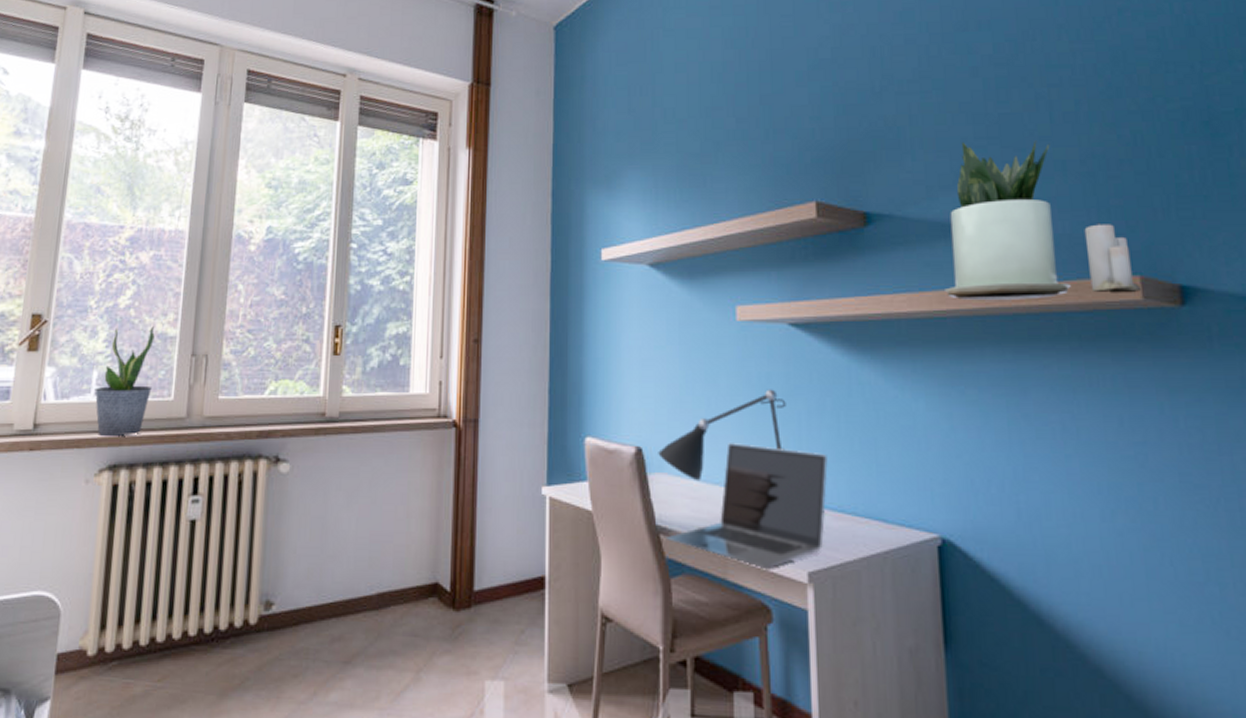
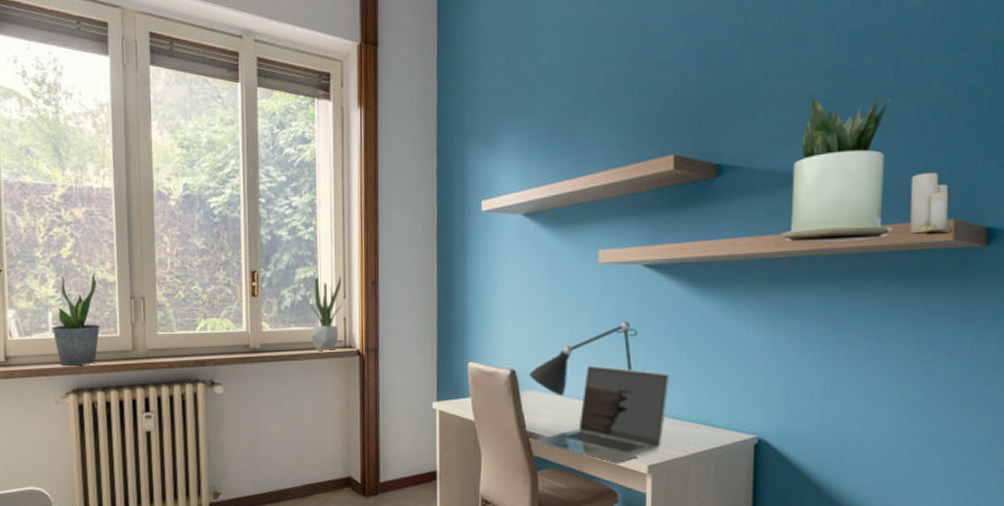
potted plant: none [398,332,440,421] -> present [308,276,343,350]

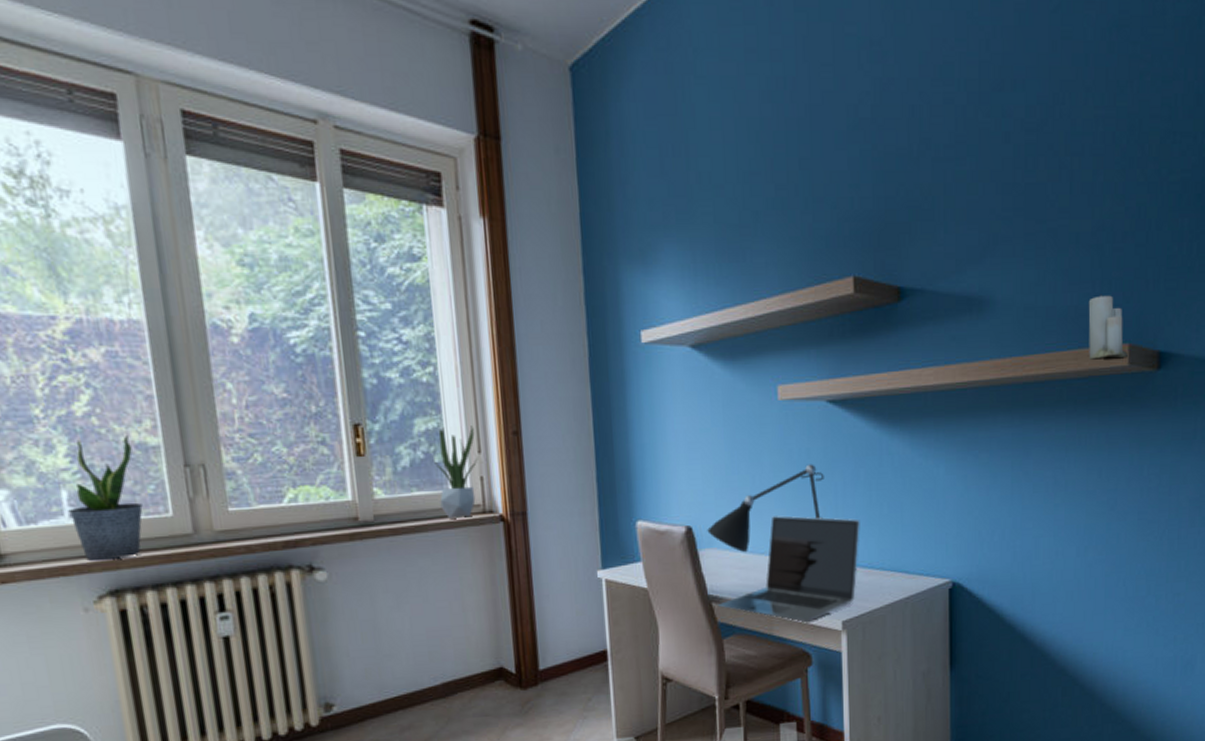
planter: present [782,94,892,243] -> none [967,212,1072,372]

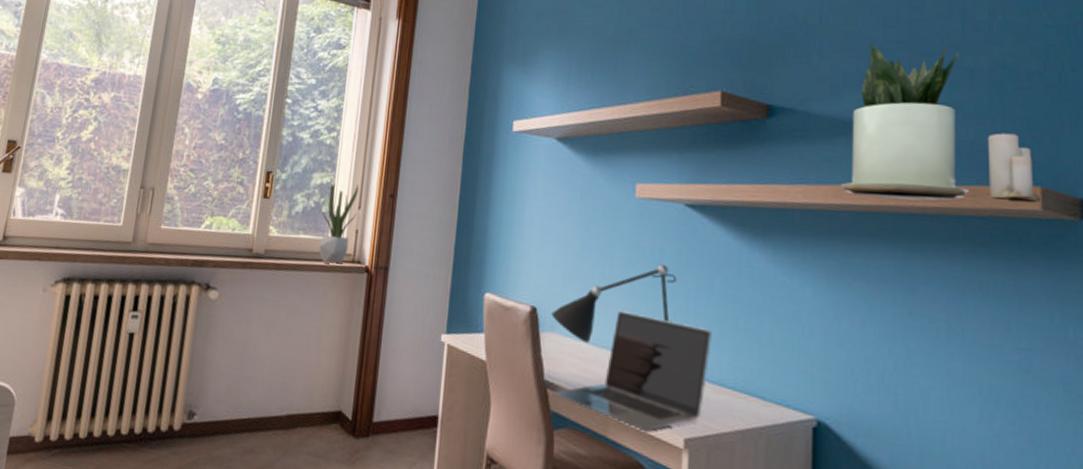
potted plant: present [68,436,143,561] -> none [56,158,110,254]
planter: none [967,212,1072,372] -> present [841,43,968,201]

